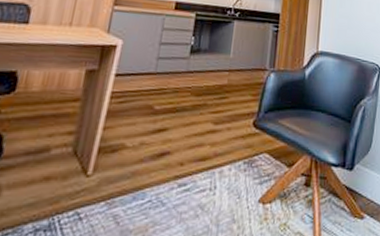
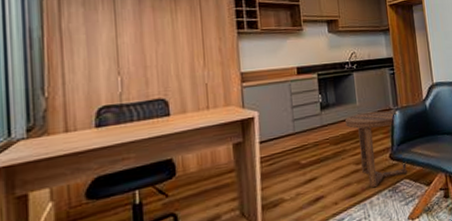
side table: none [213,67,271,156] -> present [345,111,408,188]

